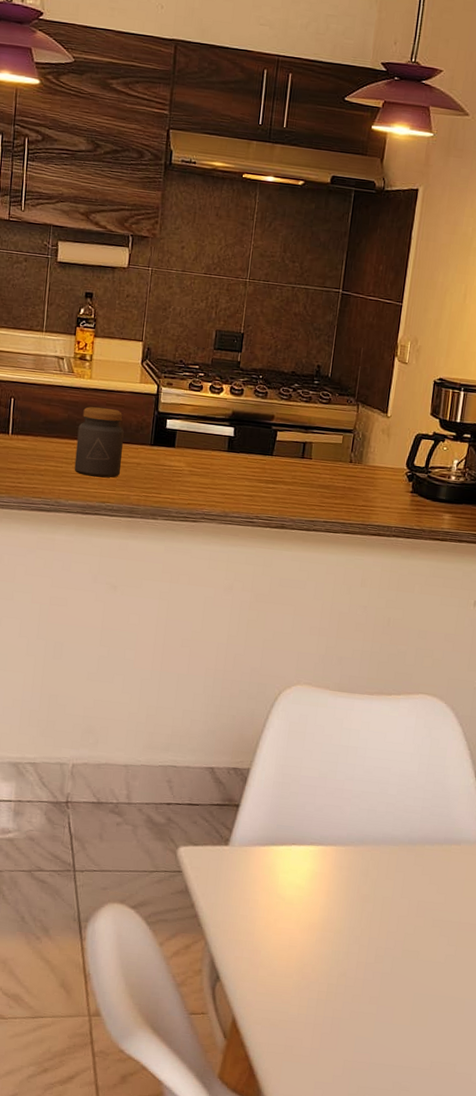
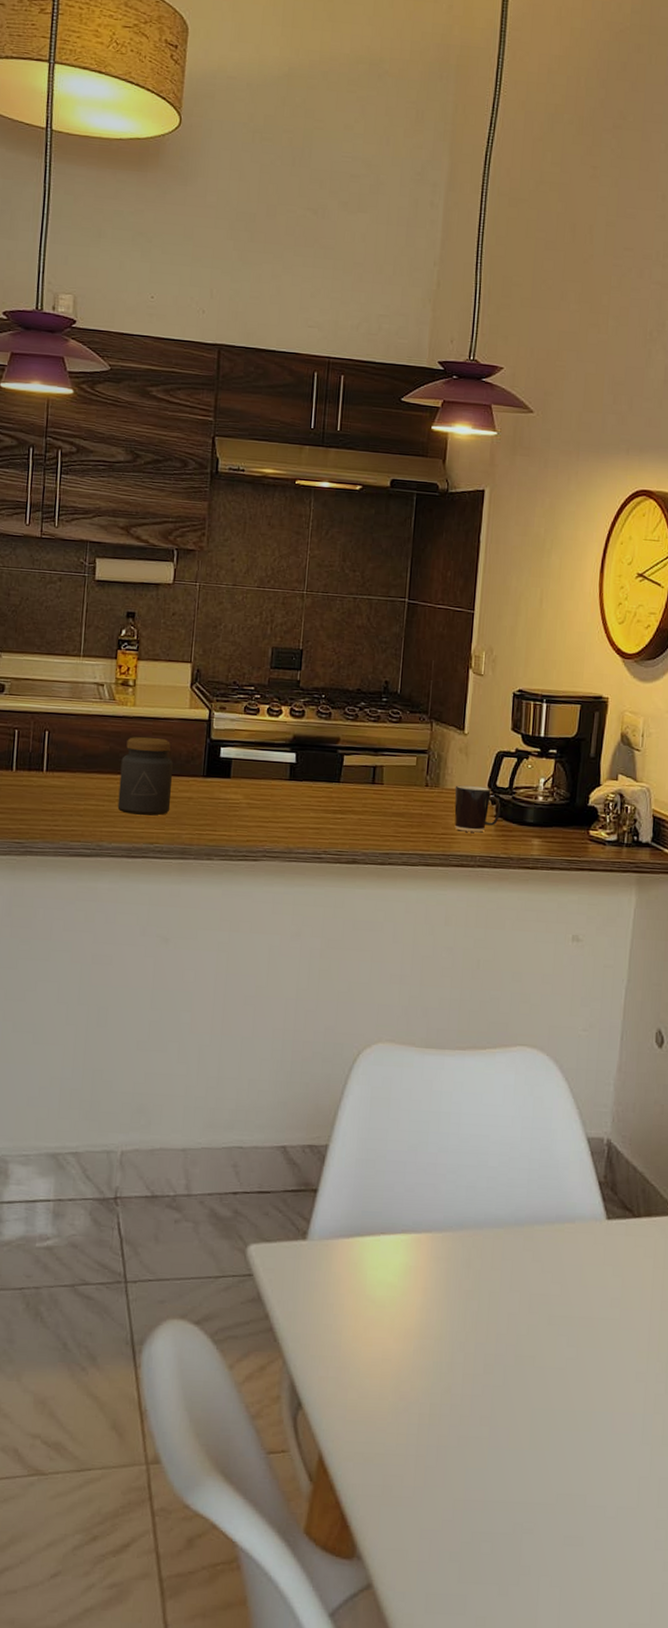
mug: none [374,463,417,506] -> present [454,785,501,833]

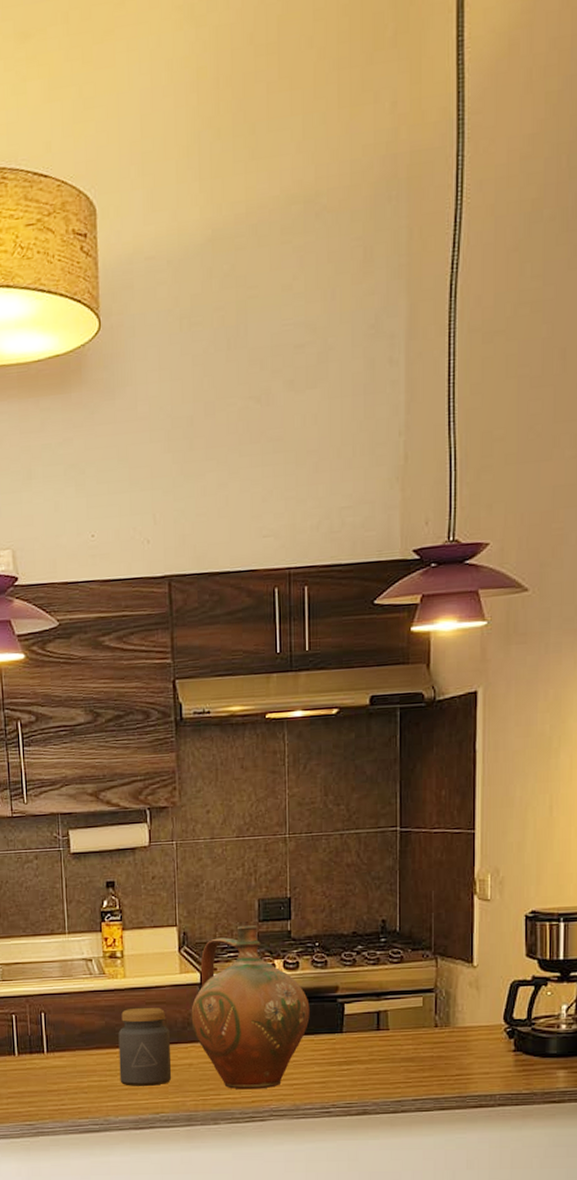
ceramic jug: none [195,670,311,830] -> present [191,925,310,1090]
mug: present [454,785,501,833] -> none [467,1020,520,1070]

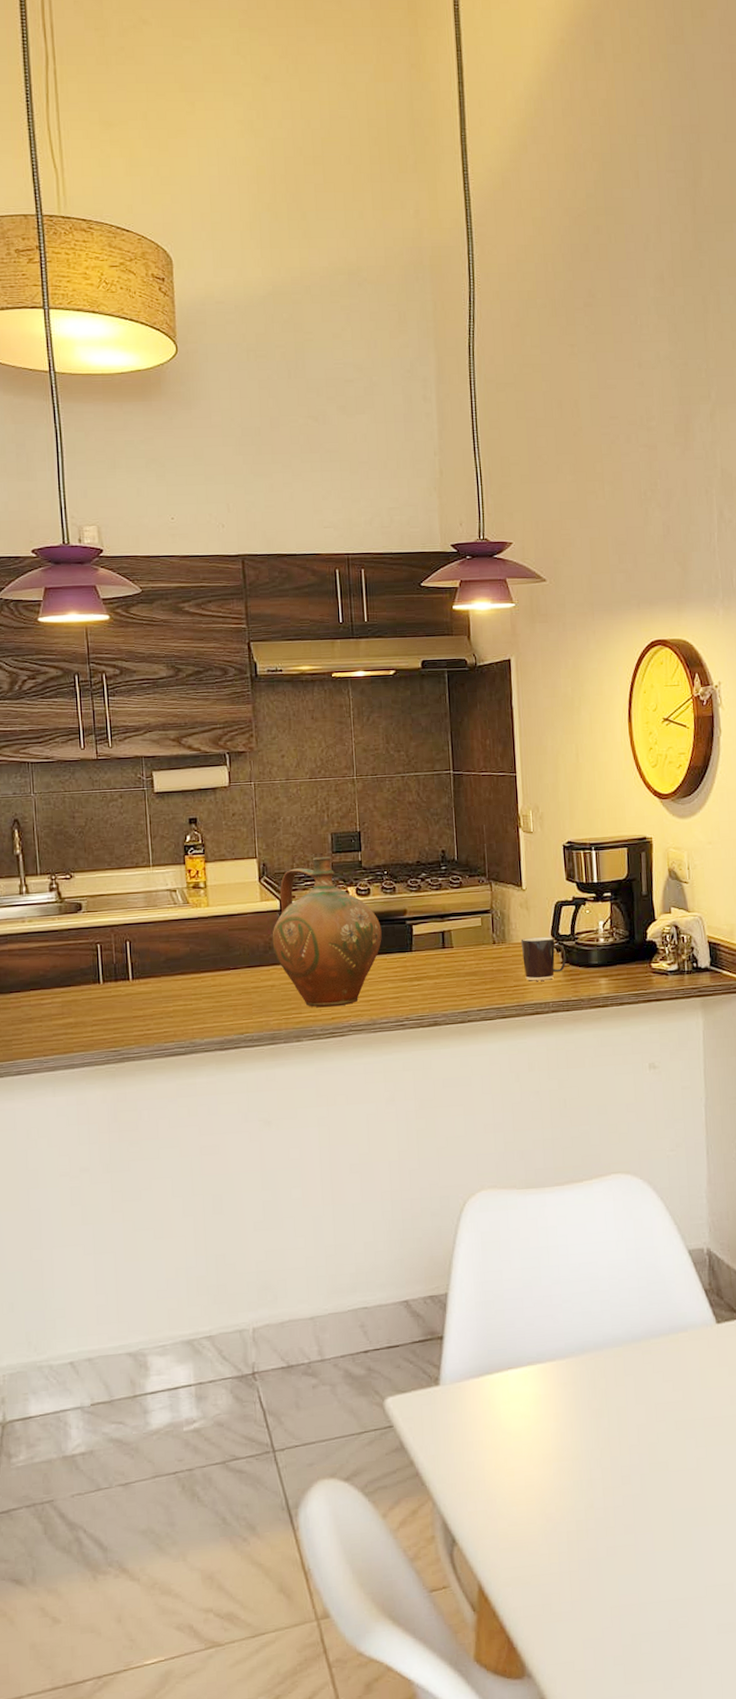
jar: present [118,1007,171,1086] -> none [202,933,254,1009]
mug: none [467,1020,520,1070] -> present [520,936,567,981]

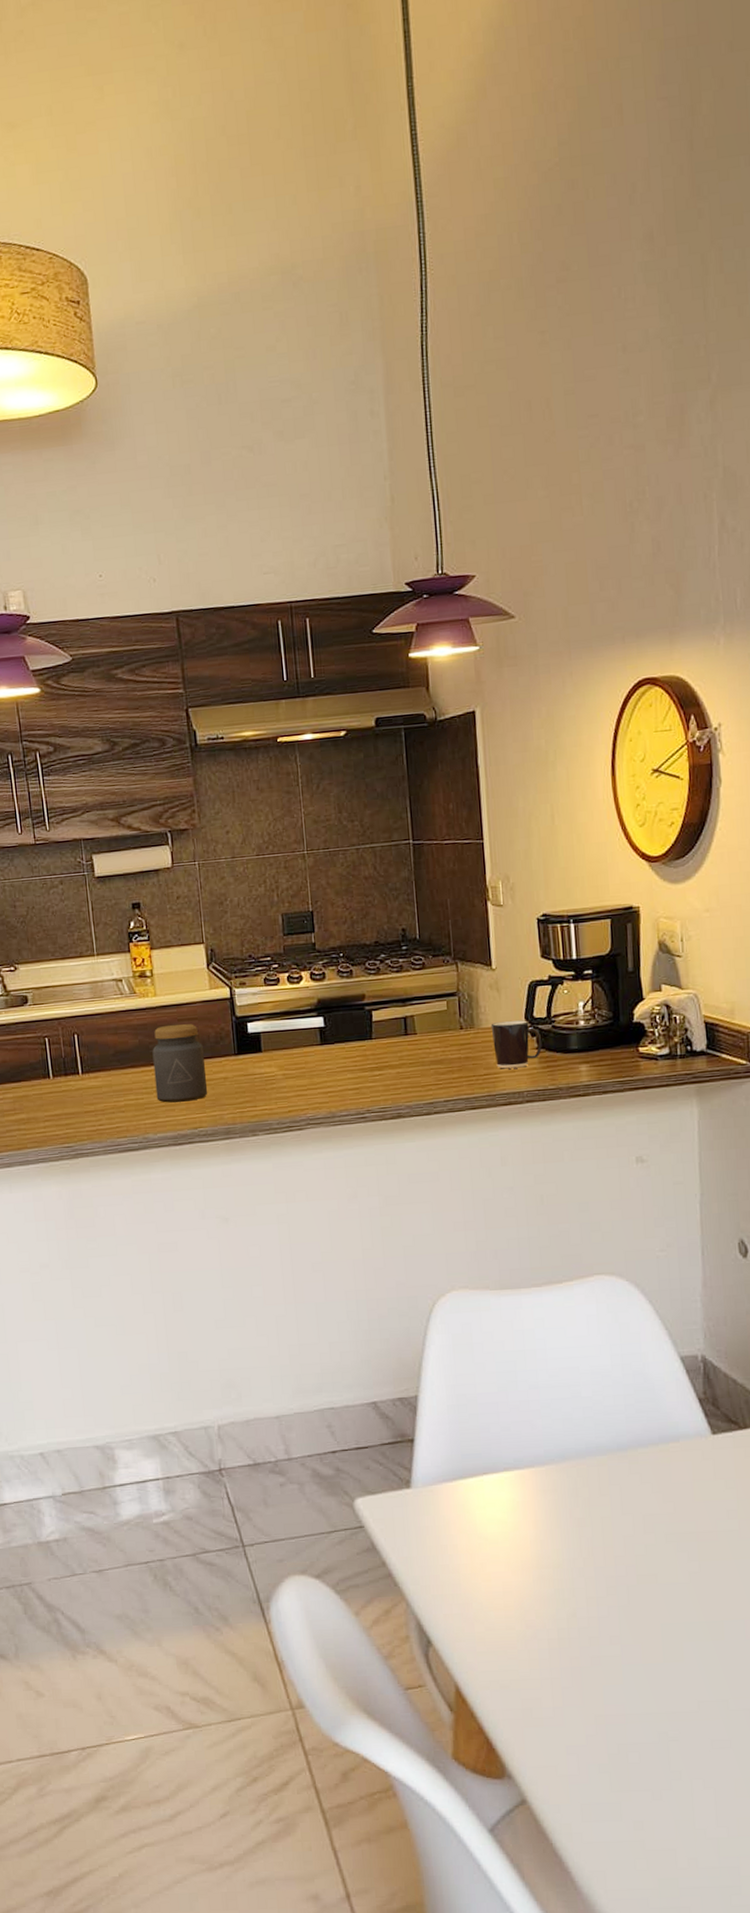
jar: none [202,933,254,1009] -> present [152,1023,207,1103]
ceramic jug: present [272,856,382,1008] -> none [223,939,340,1101]

